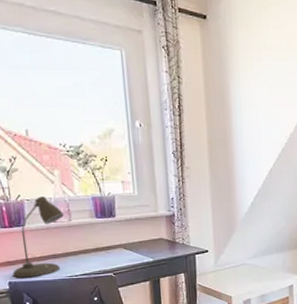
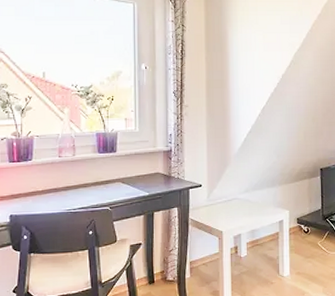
desk lamp: present [13,196,64,278] -> none [15,133,69,211]

